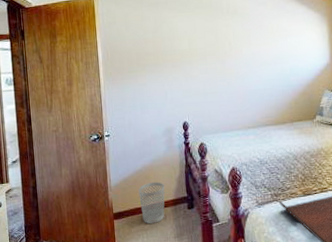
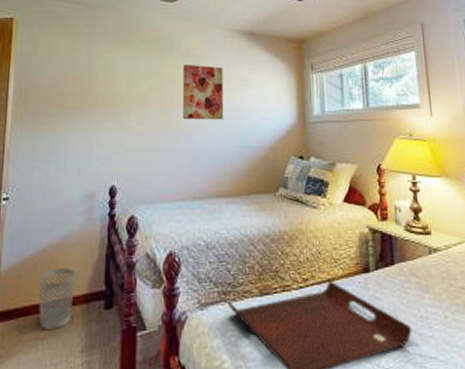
wall art: none [233,21,269,67] -> present [183,64,224,120]

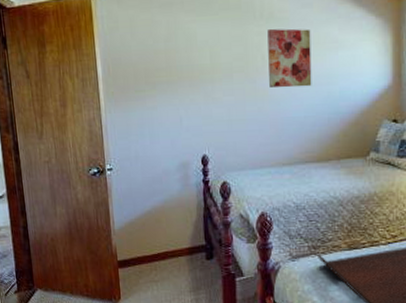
wastebasket: present [38,267,77,331] -> none [147,226,179,275]

